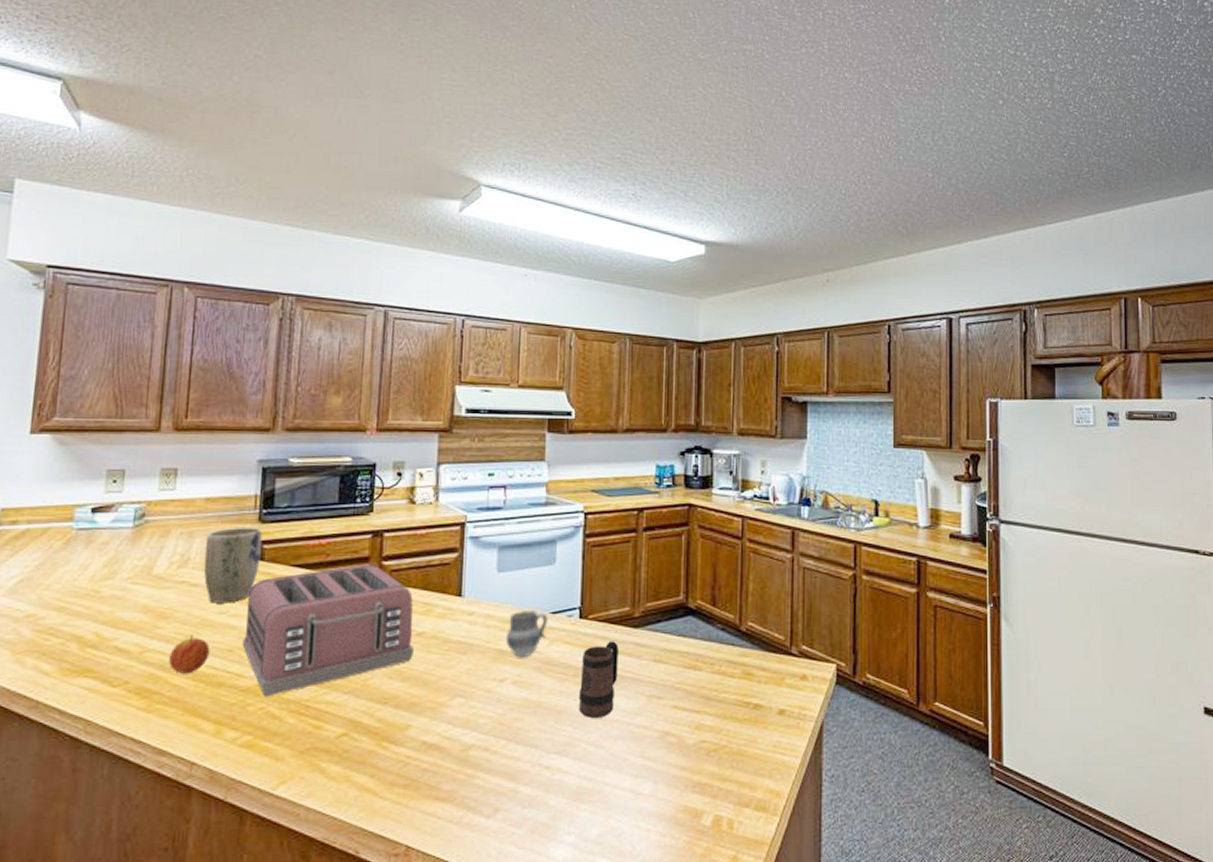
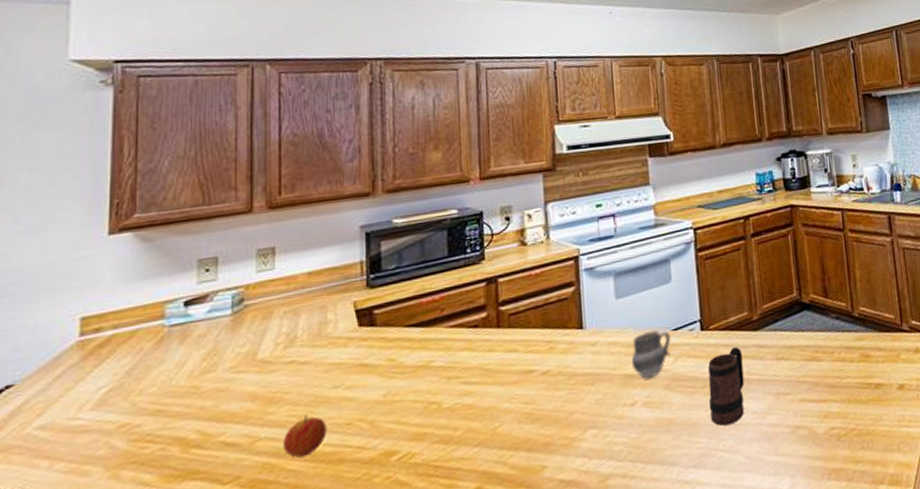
plant pot: present [203,526,262,603] -> none [312,294,373,379]
toaster: present [242,564,414,697] -> none [361,311,541,466]

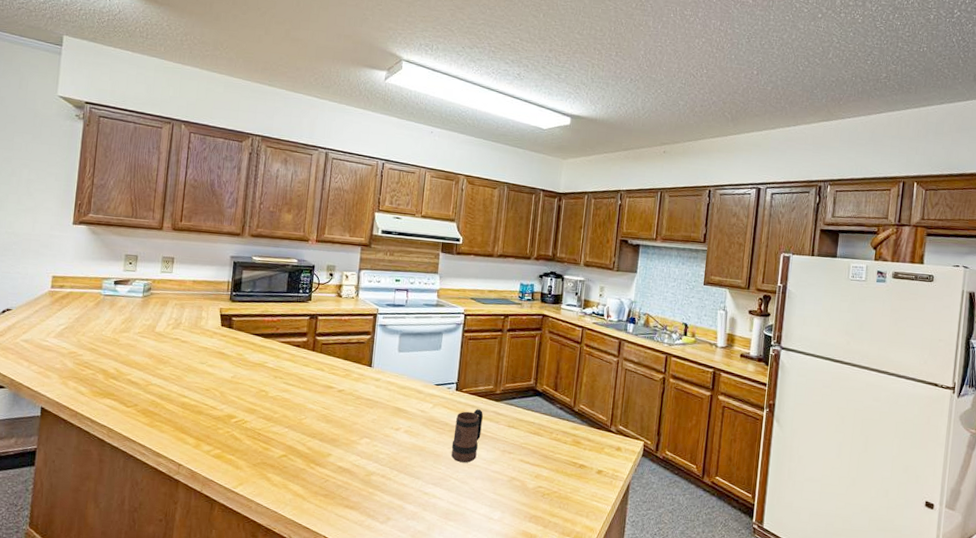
fruit: present [283,414,327,458] -> none [165,376,194,403]
cup: present [631,329,671,379] -> none [401,381,433,415]

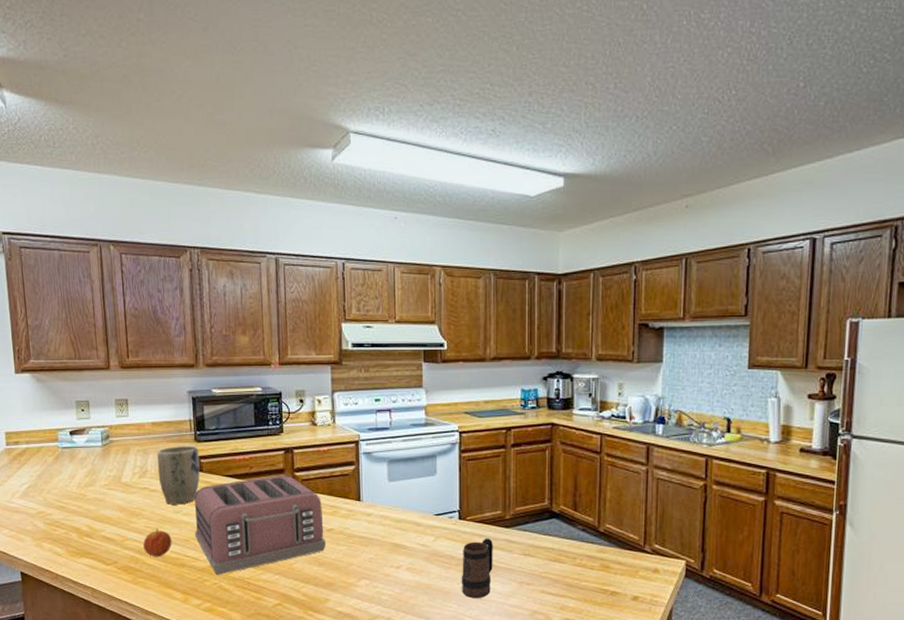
fruit: none [165,376,194,403] -> present [143,528,172,557]
plant pot: none [190,303,232,357] -> present [157,445,200,505]
toaster: none [216,337,337,425] -> present [195,475,326,576]

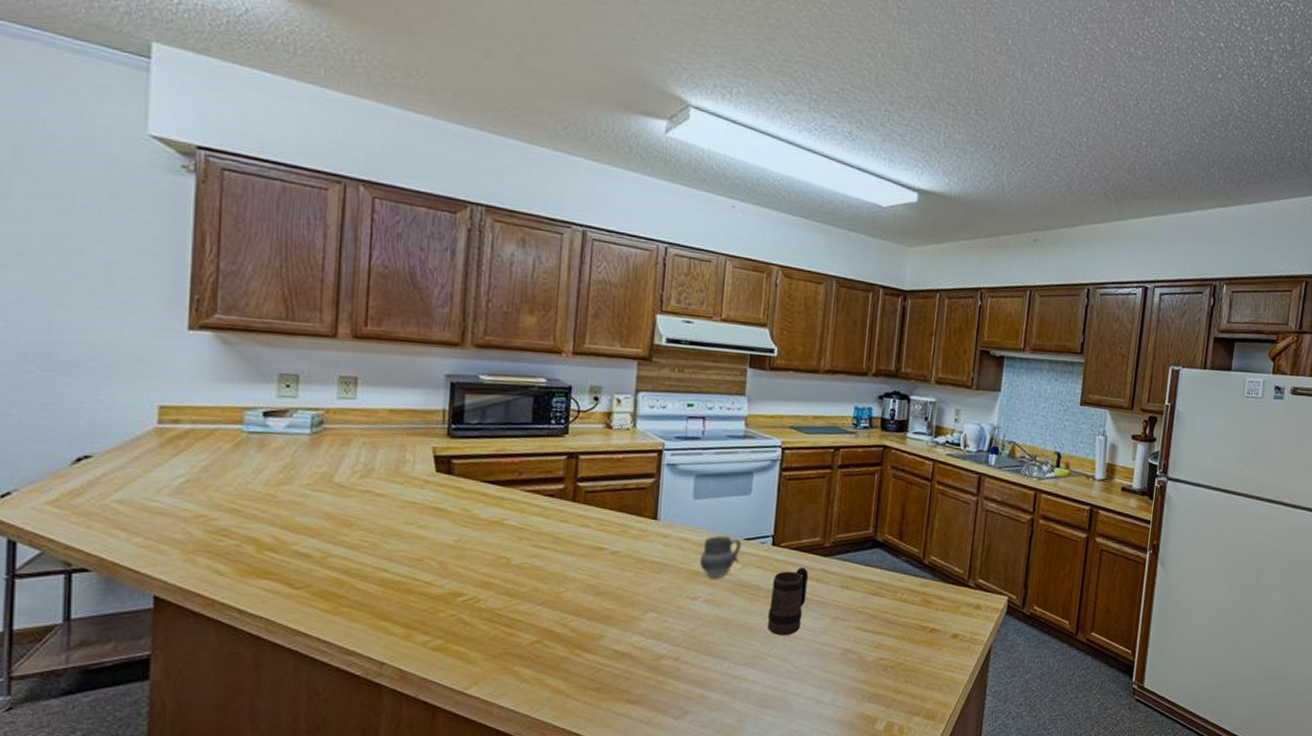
fruit: present [143,528,172,557] -> none [354,543,398,580]
plant pot: present [157,445,200,505] -> none [389,440,452,515]
toaster: present [195,475,326,576] -> none [431,484,608,605]
cup: none [398,512,433,550] -> present [699,535,742,579]

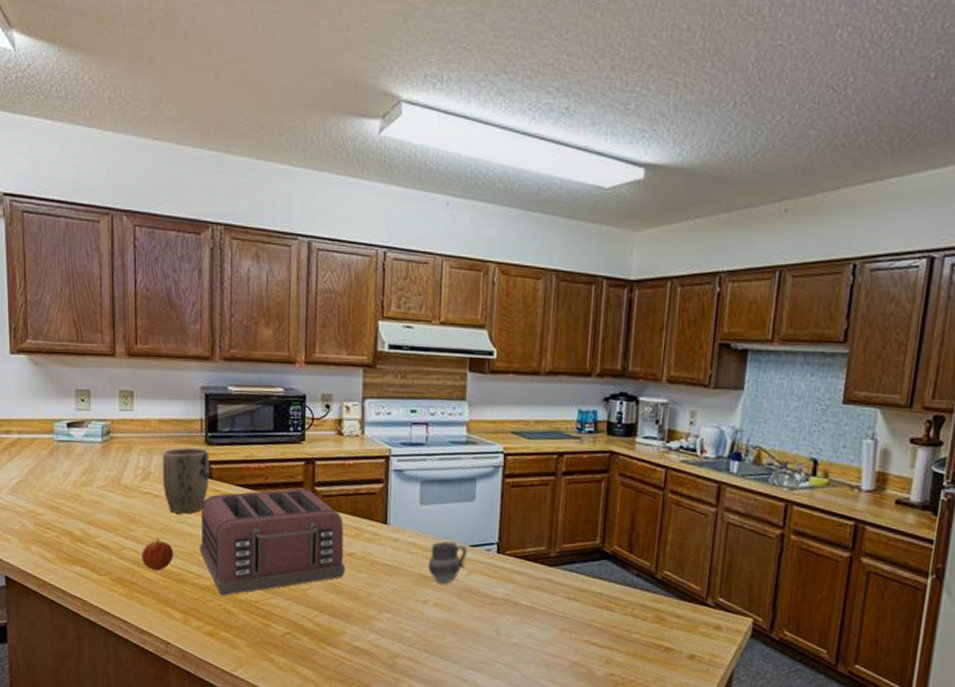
fruit: none [354,543,398,580] -> present [142,538,174,571]
plant pot: none [389,440,452,515] -> present [162,447,209,514]
toaster: none [431,484,608,605] -> present [199,488,345,596]
mug: present [767,567,808,636] -> none [494,576,534,644]

